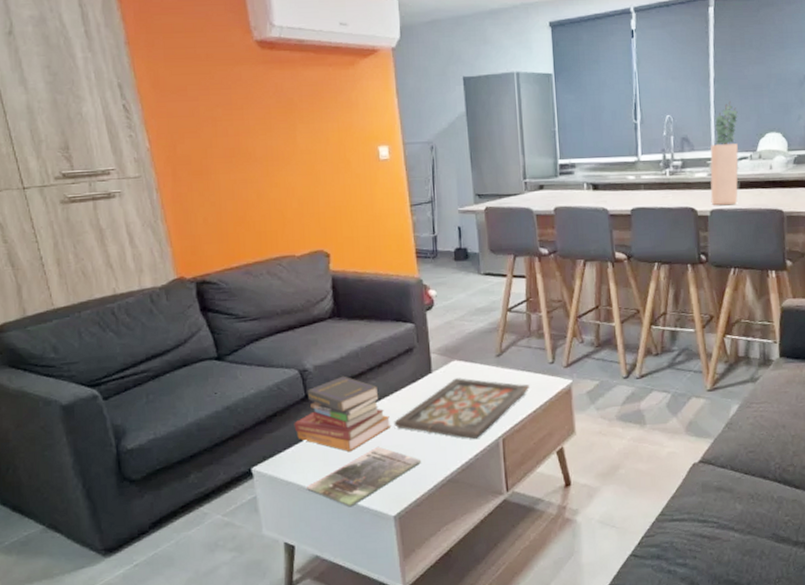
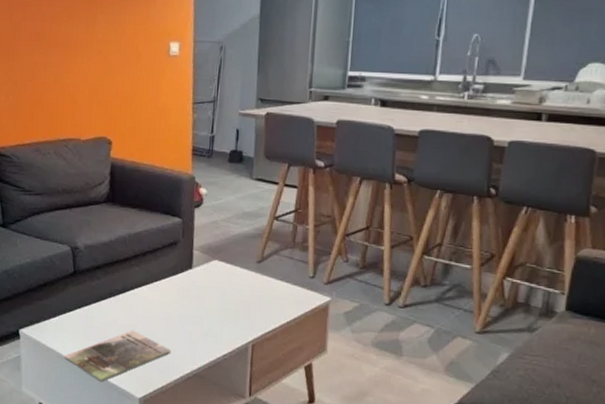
books: present [294,376,392,451] -> none [60,258,148,330]
decorative tray: present [394,378,530,439] -> none [150,277,287,339]
vase: present [710,101,739,206] -> none [511,24,558,139]

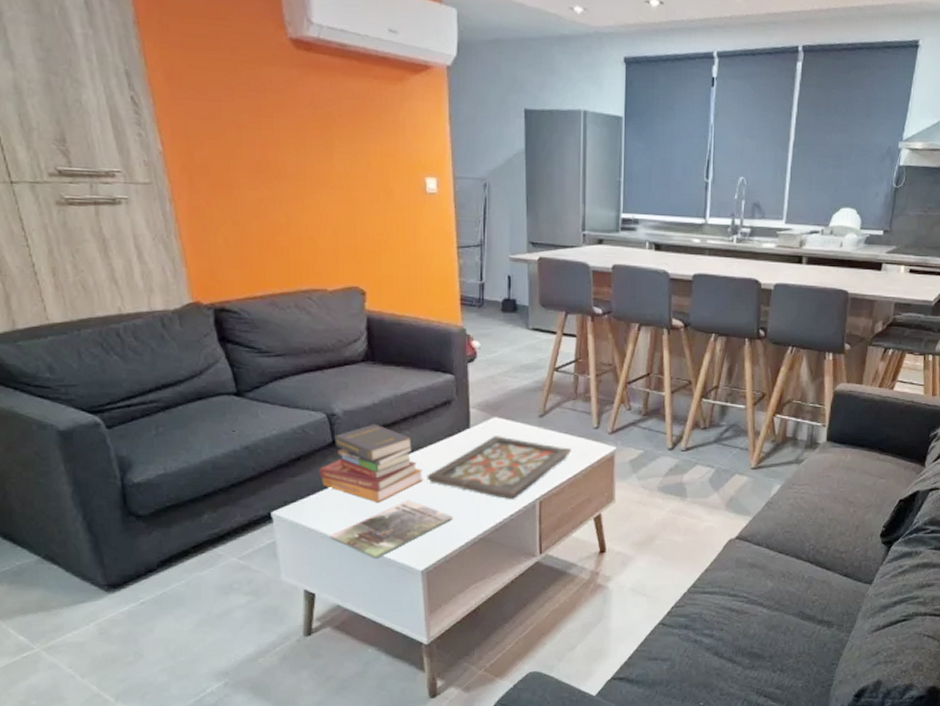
books: none [60,258,148,330] -> present [319,424,424,502]
decorative tray: none [150,277,287,339] -> present [427,436,572,499]

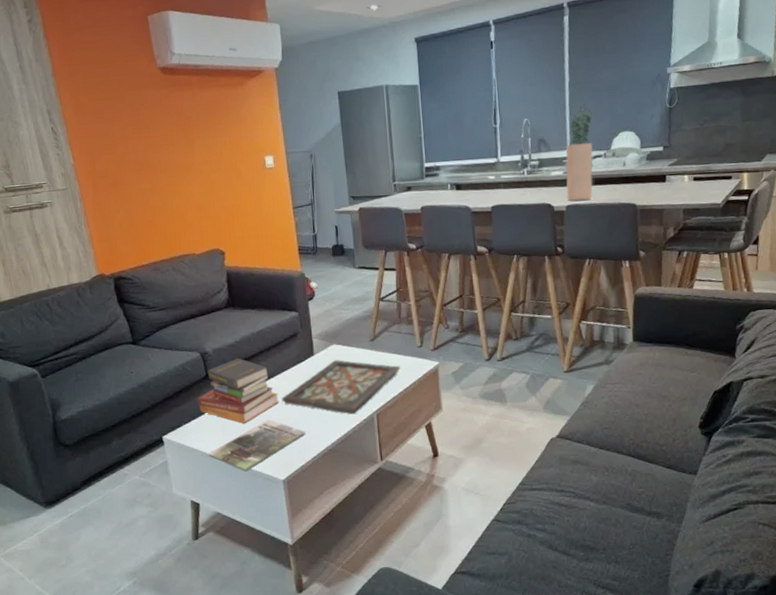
vase: none [776,169,814,281] -> present [565,104,593,201]

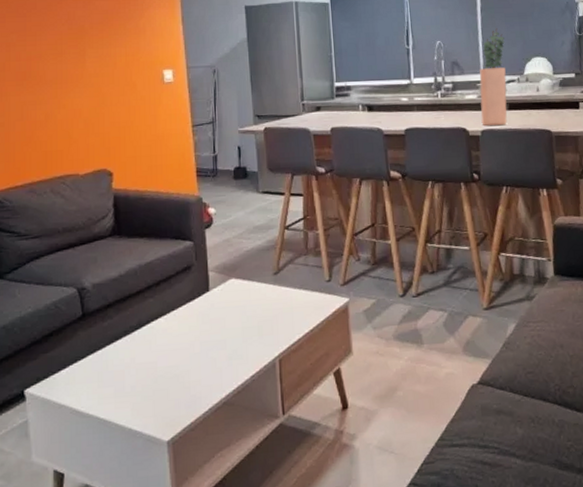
books: present [197,358,280,423] -> none [69,294,168,373]
magazine: present [209,419,306,472] -> none [80,367,197,432]
decorative tray: present [282,360,401,414] -> none [170,296,307,359]

